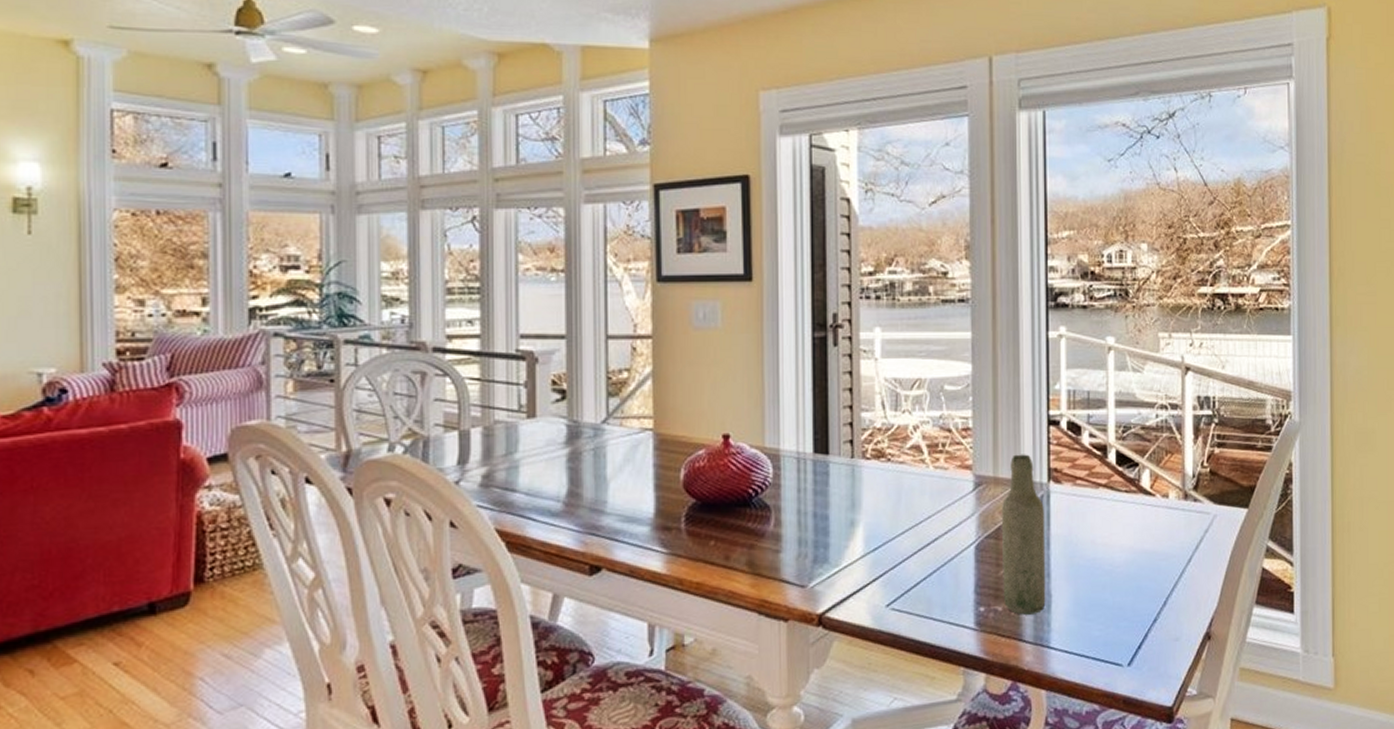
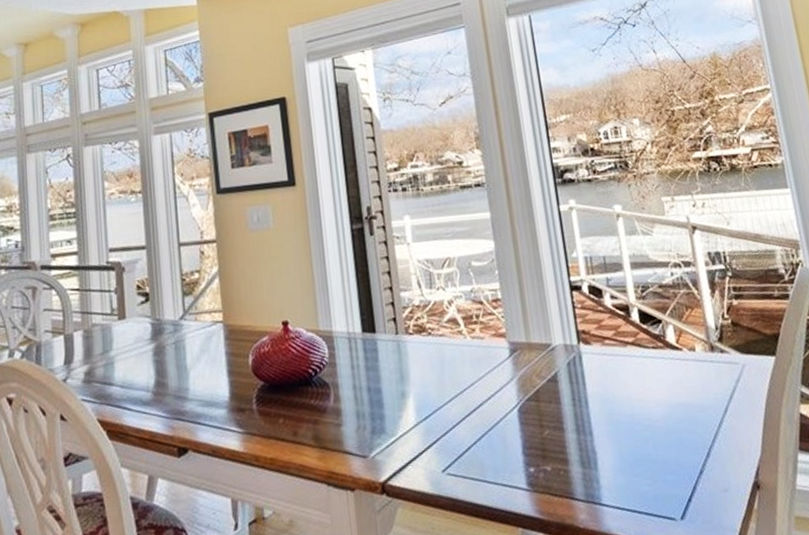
bottle: present [1001,454,1046,615] -> none [537,319,592,474]

